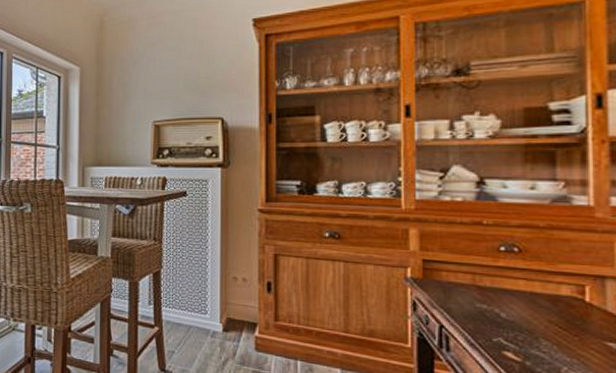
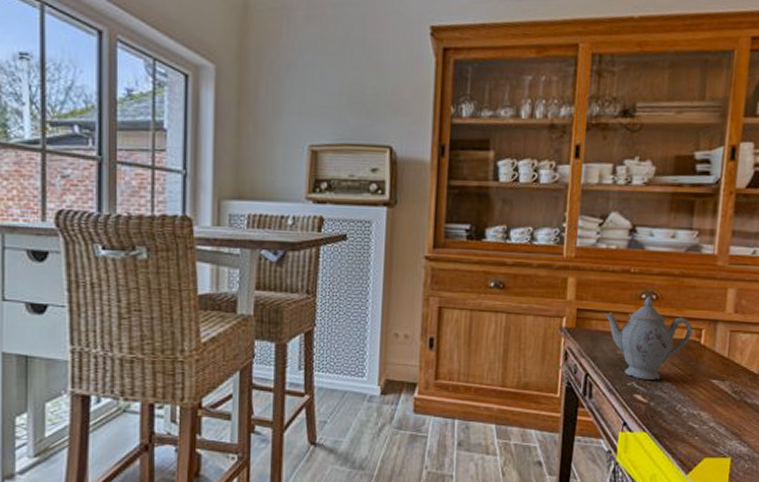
teapot: none [454,249,572,338] -> present [603,297,693,380]

